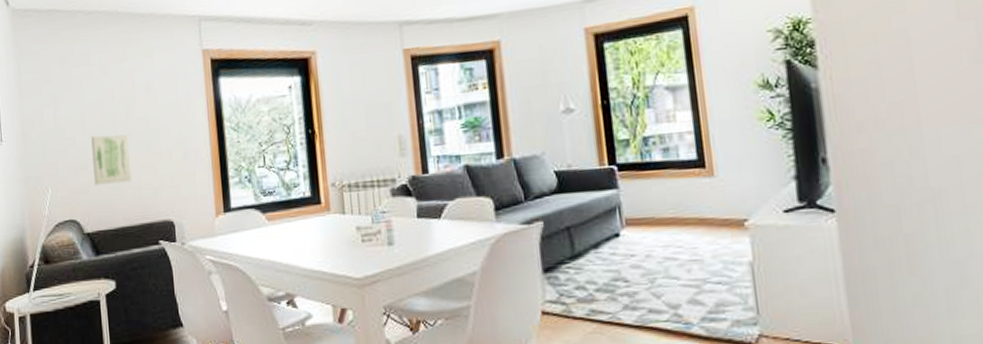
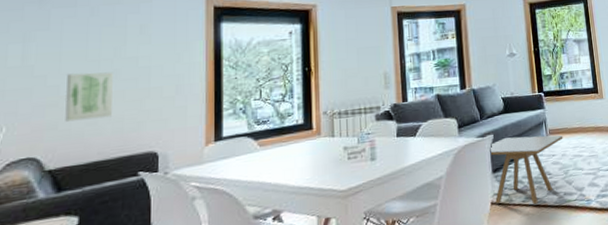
side table: none [538,226,648,322] -> present [489,135,563,205]

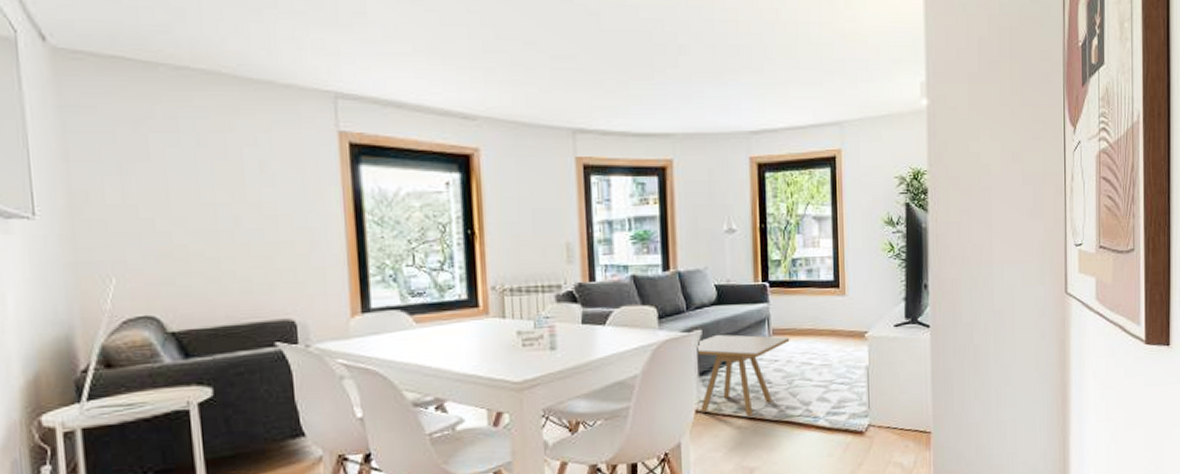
wall art: present [65,72,114,122] -> none [179,218,239,277]

